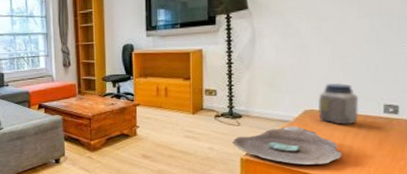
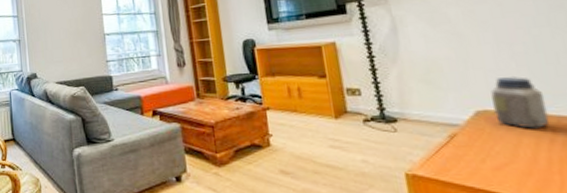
decorative bowl: present [231,126,342,165] -> none [389,131,540,182]

